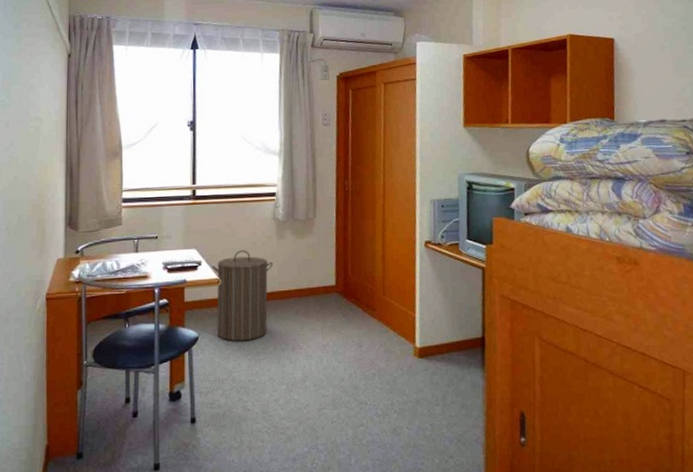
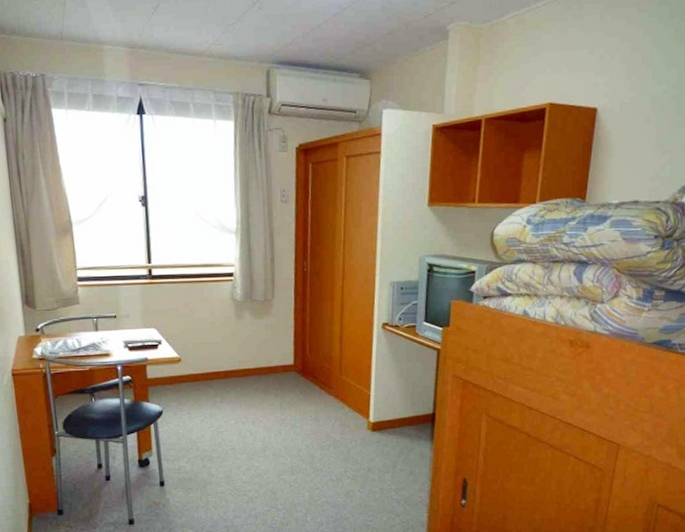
laundry hamper: present [212,250,274,341] -> none [172,330,233,415]

